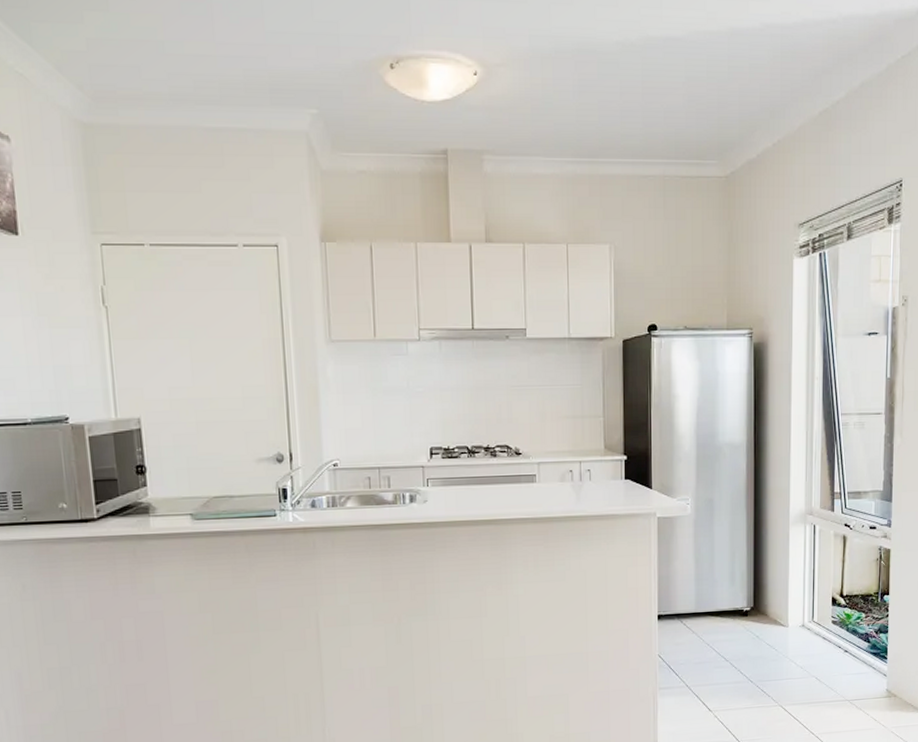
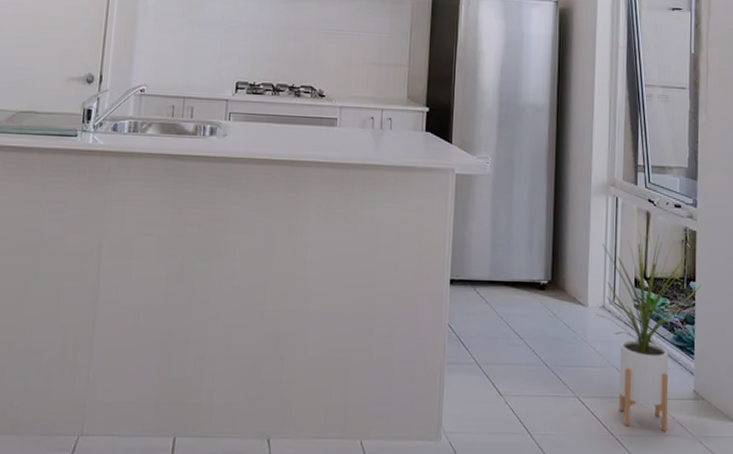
house plant: none [796,553,895,726] -> present [595,230,702,431]

